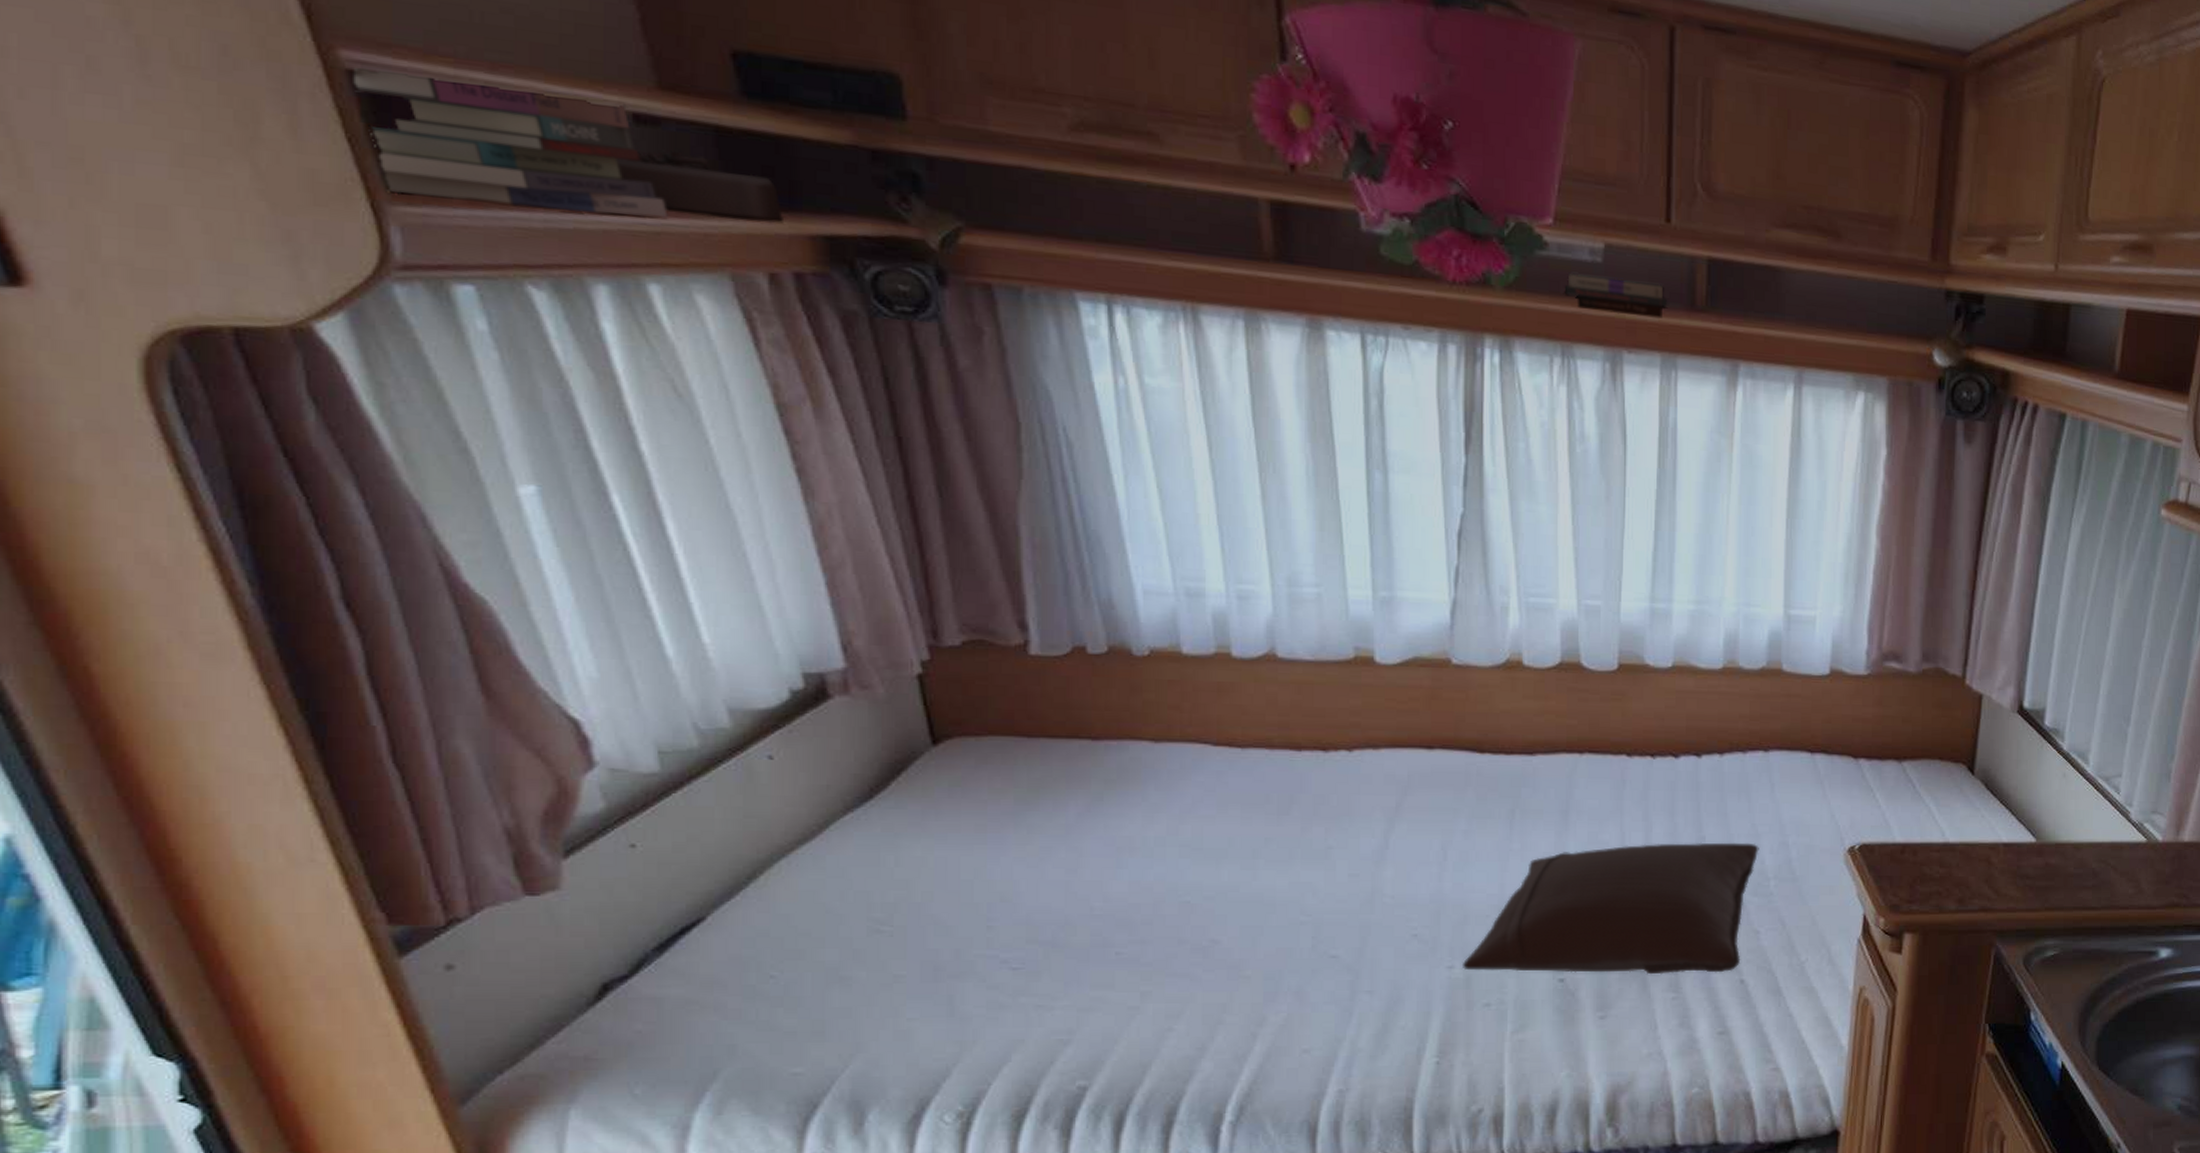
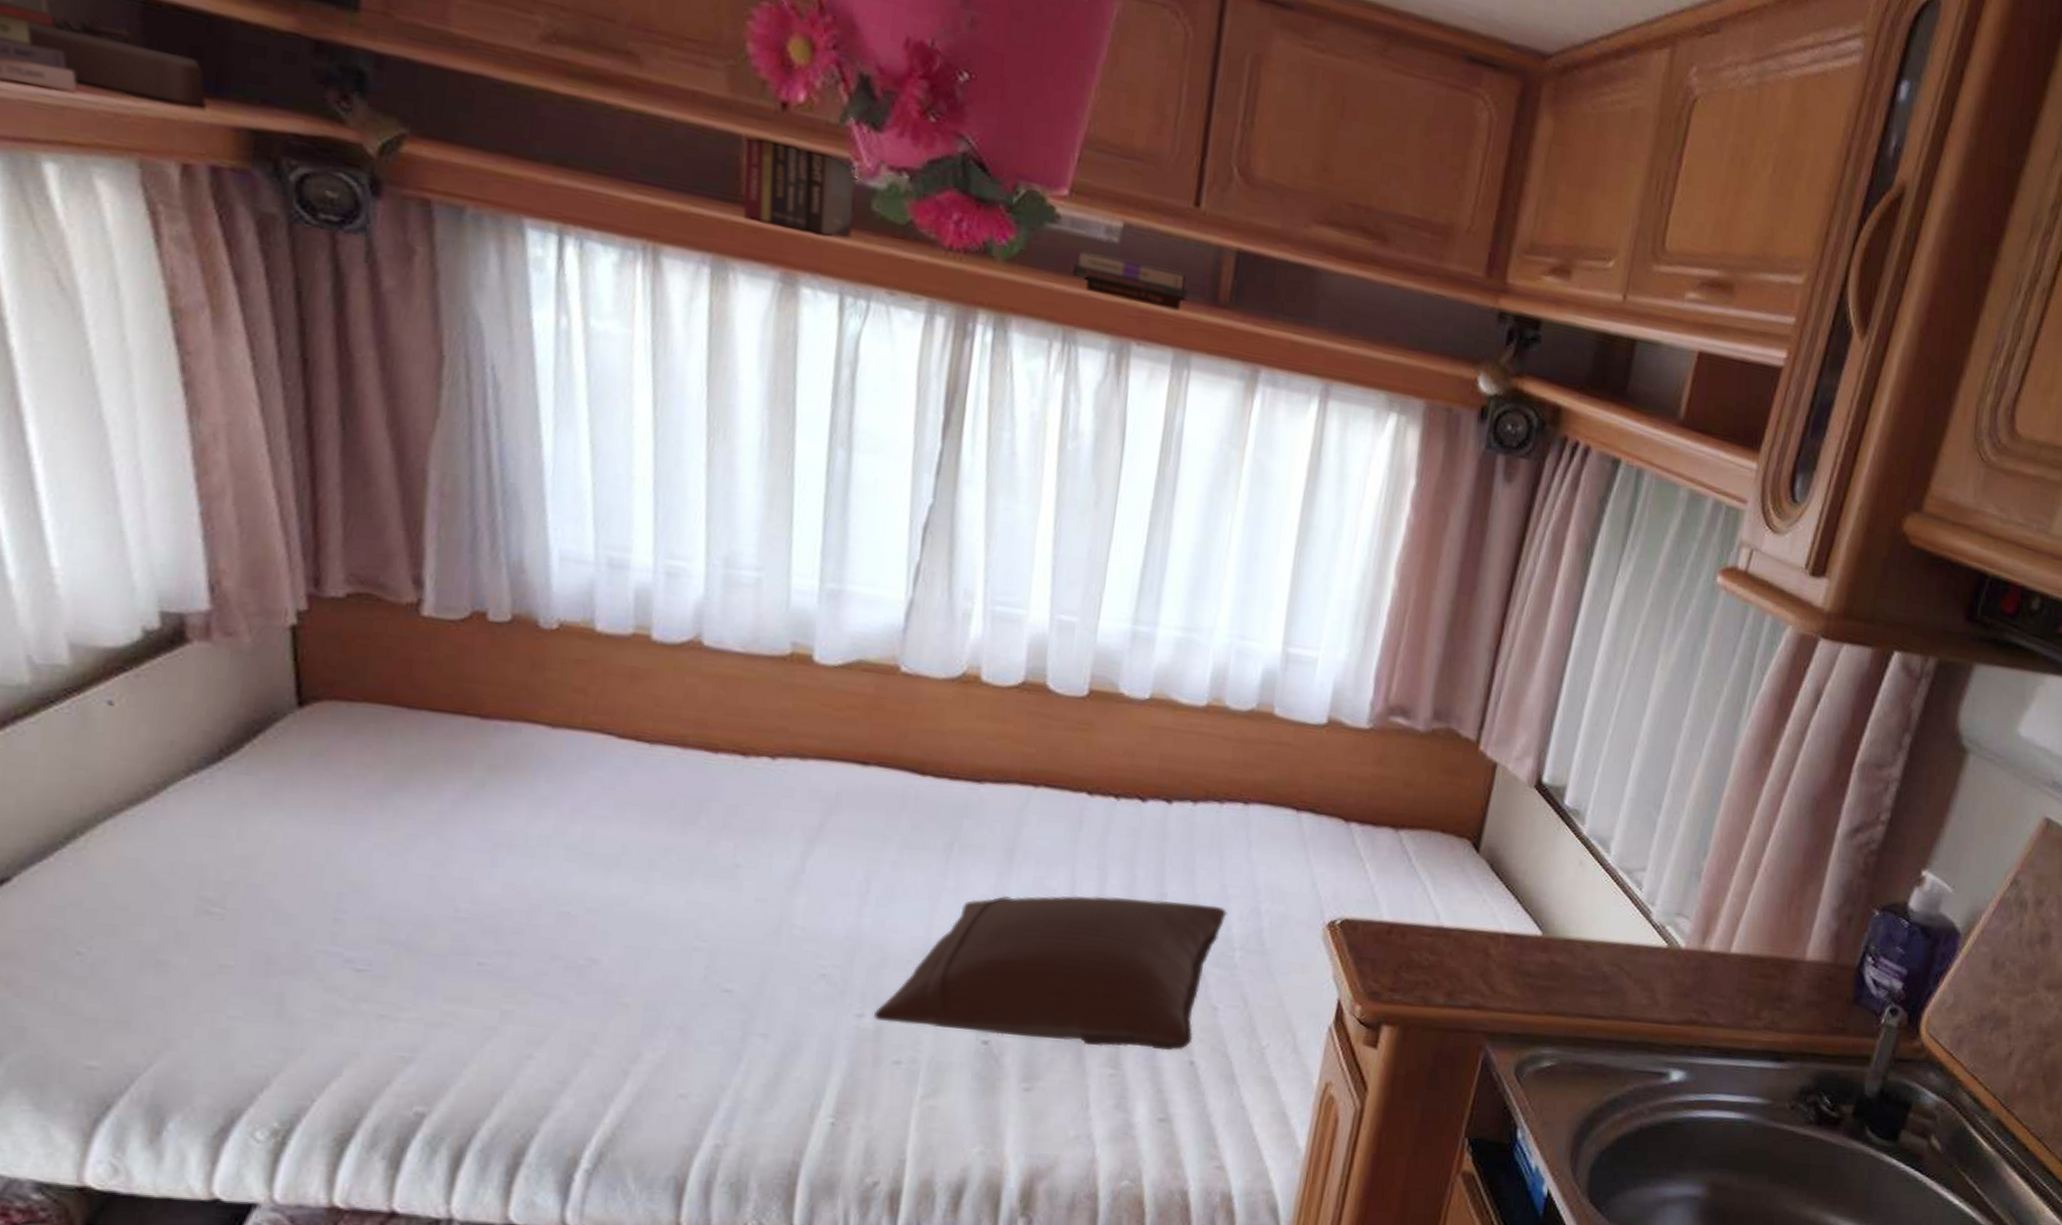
books: none [1261,197,1365,282] -> present [743,134,855,238]

